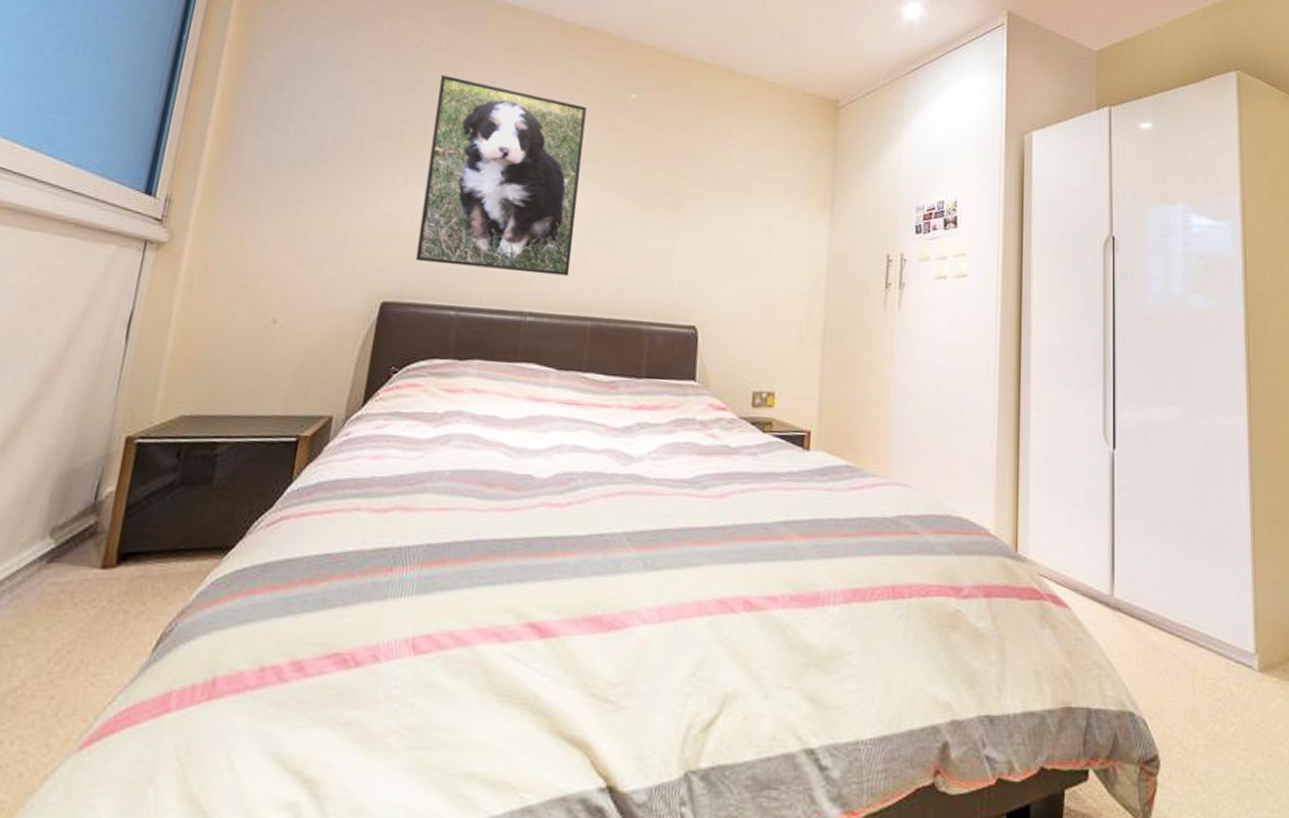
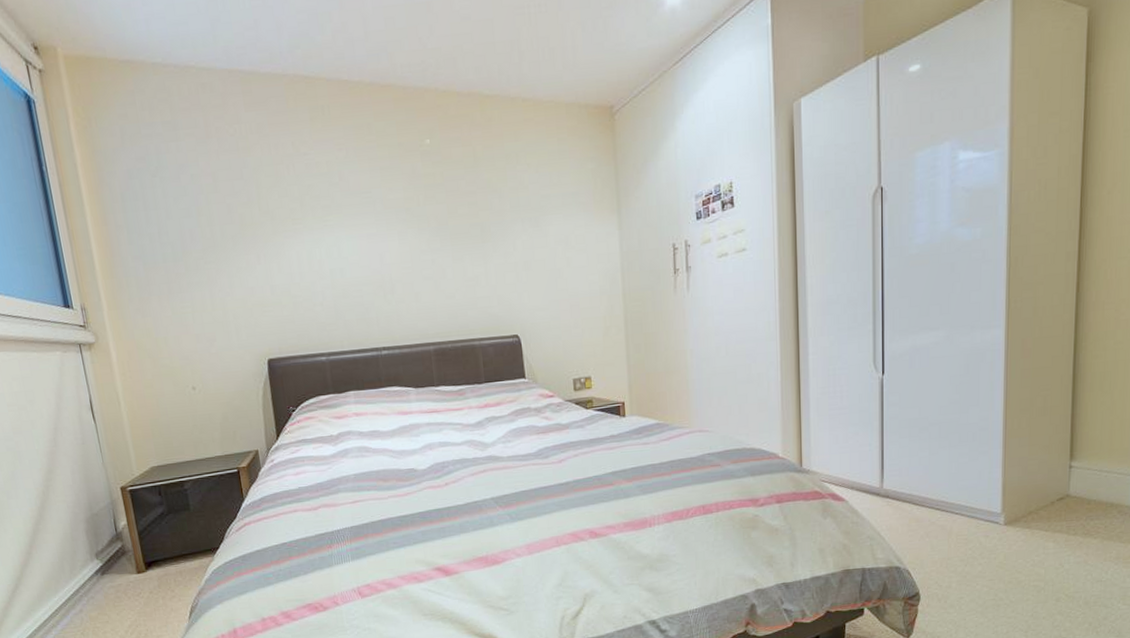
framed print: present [415,75,587,276] -> none [259,156,407,322]

